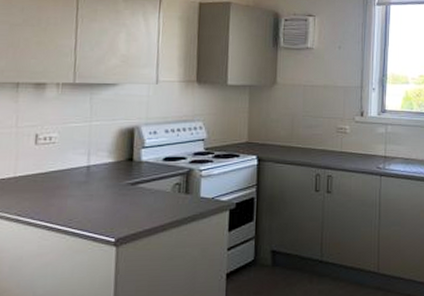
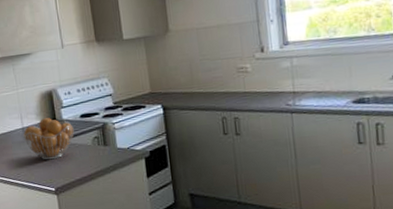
fruit basket: none [86,156,154,205] -> present [22,117,75,160]

